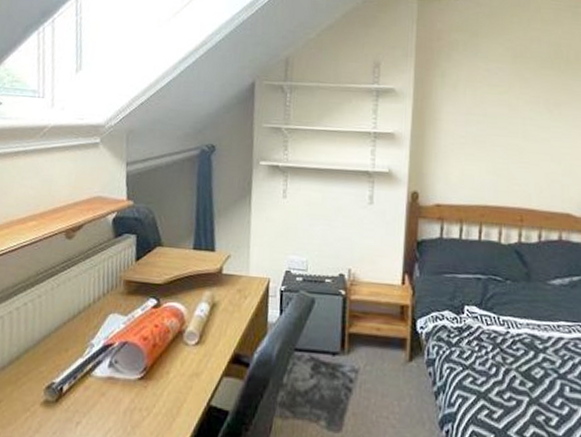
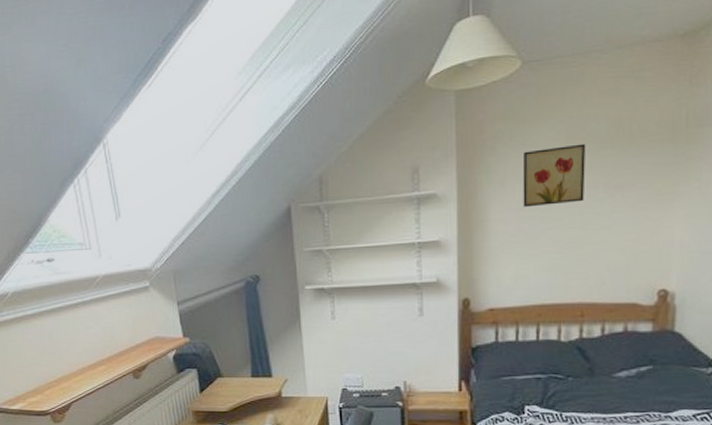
wall art: none [472,61,530,114] -> present [522,143,586,208]

